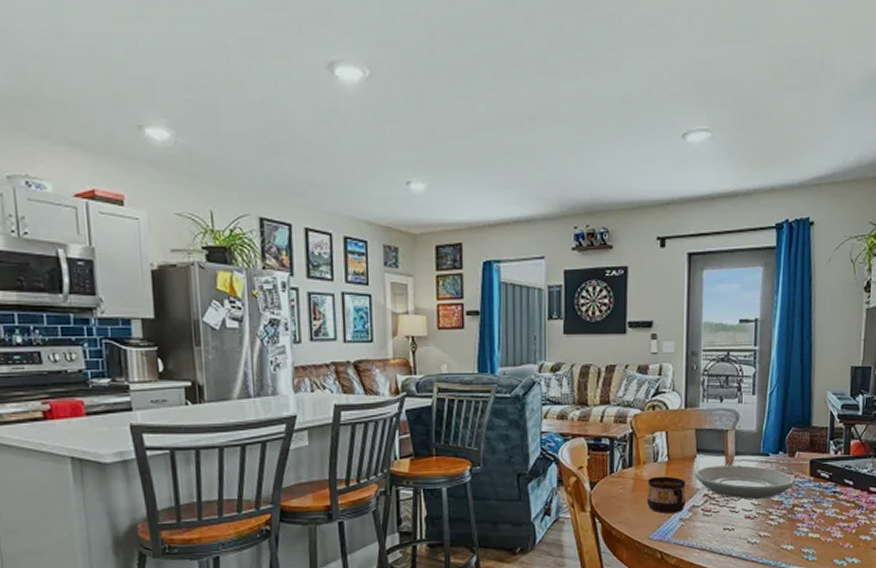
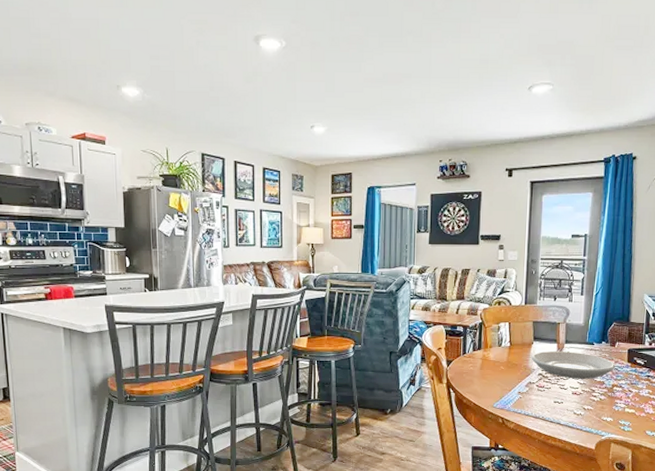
cup: present [647,476,686,514] -> none [492,358,524,387]

